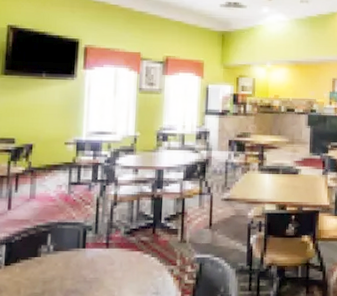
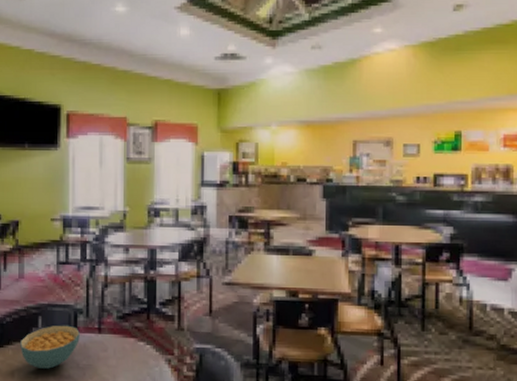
cereal bowl: none [28,241,88,284] -> present [20,325,80,369]

